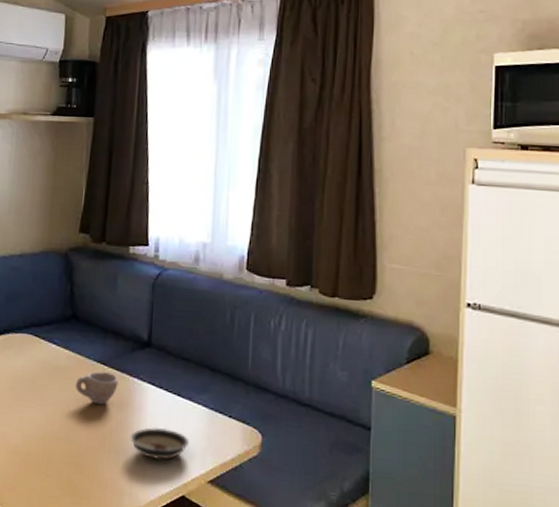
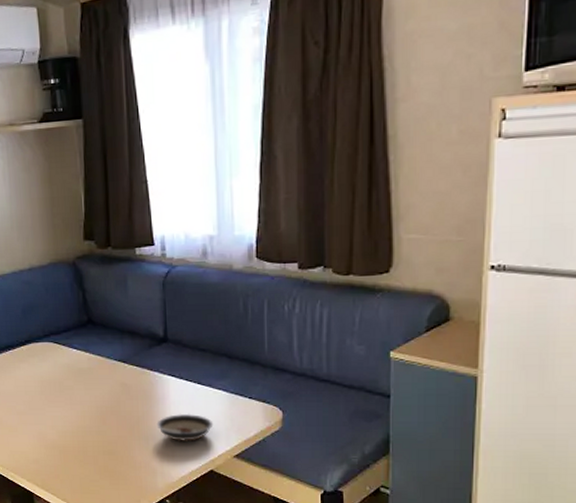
cup: present [76,371,119,405] -> none [100,369,140,399]

